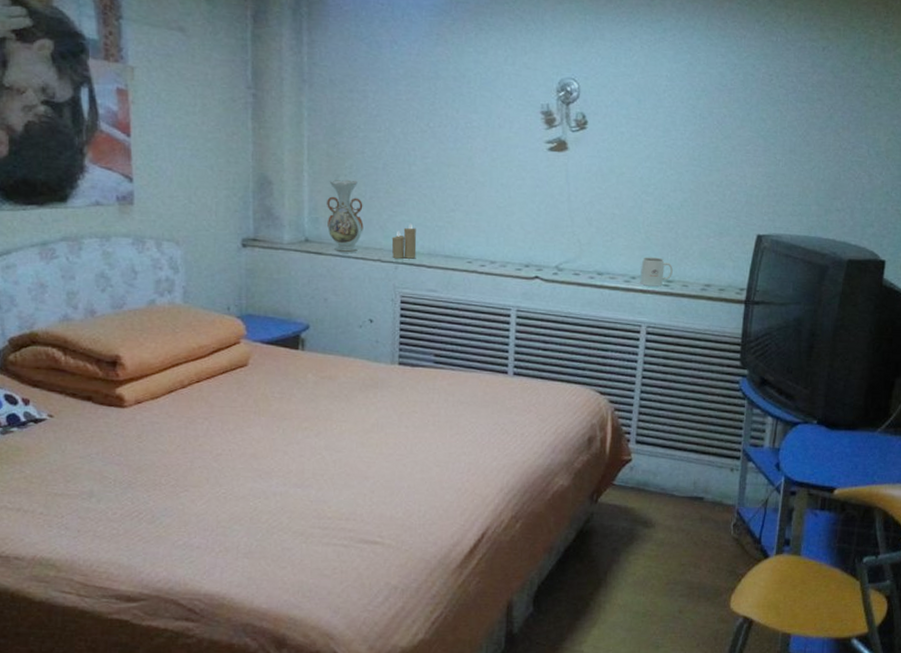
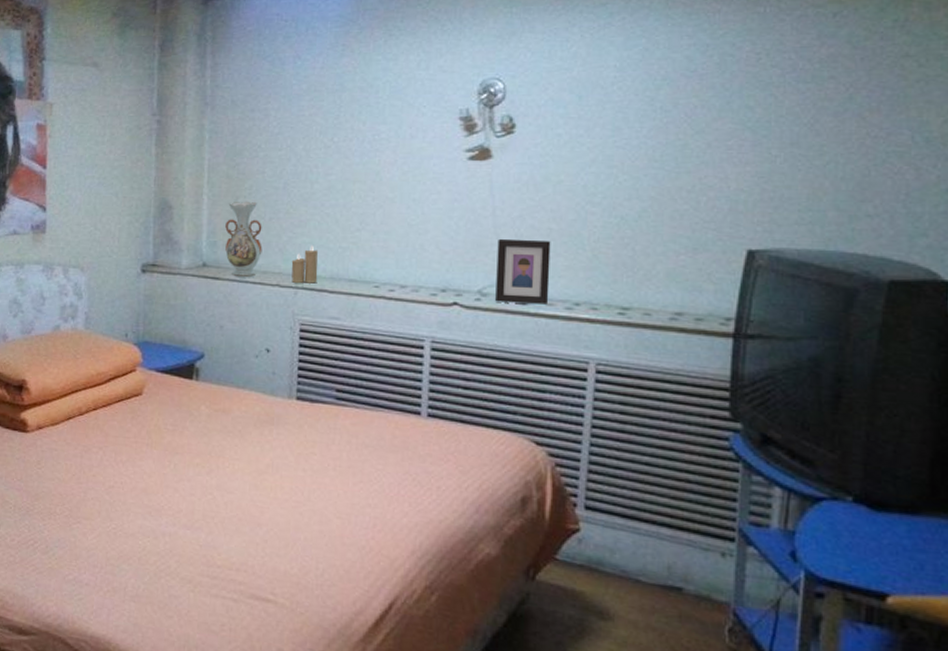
picture frame: none [569,221,614,278] -> present [495,238,551,304]
mug: present [640,257,673,287] -> none [586,279,630,315]

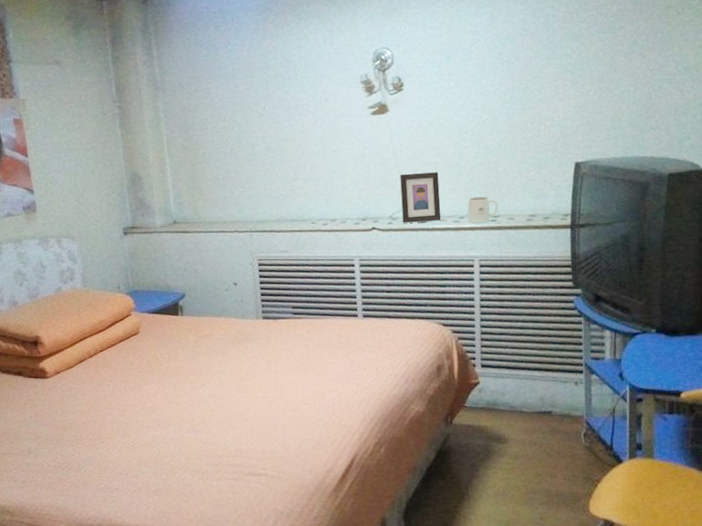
vase: present [225,201,262,278] -> none [187,166,220,229]
candle: present [291,245,318,284] -> none [244,196,267,228]
mug: none [586,279,630,315] -> present [467,196,498,224]

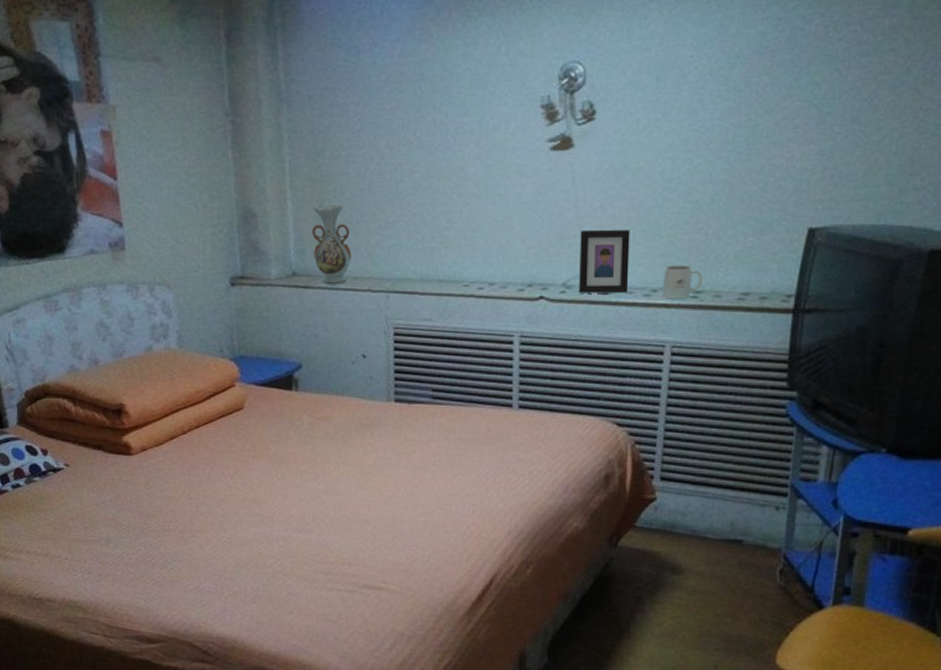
vase: none [187,166,220,229] -> present [312,204,352,285]

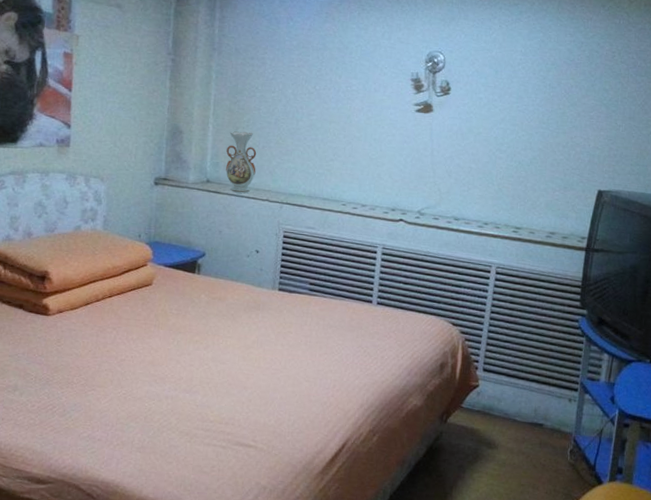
picture frame: present [579,229,630,293] -> none [430,172,471,223]
mug: present [663,265,702,299] -> none [492,206,522,233]

